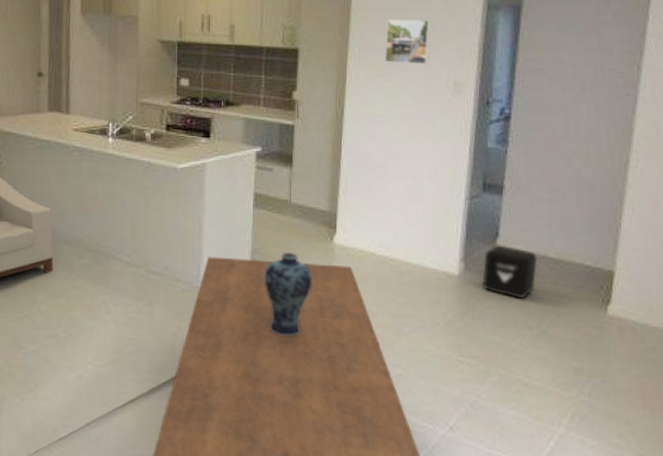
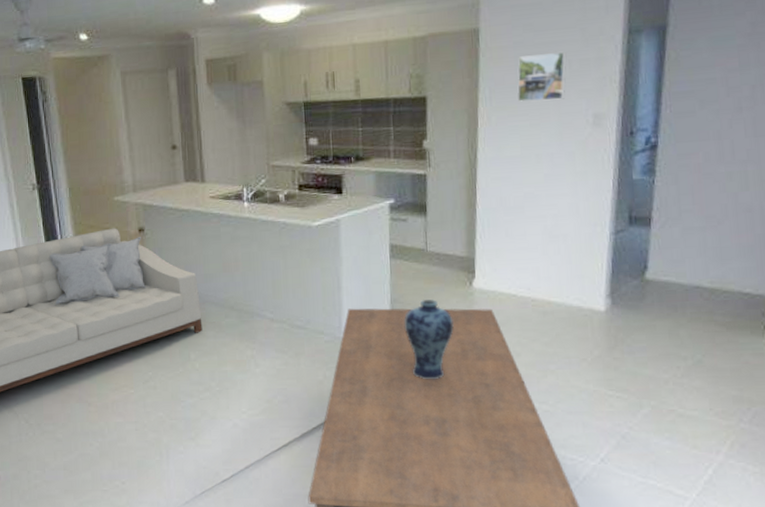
air purifier: present [481,245,538,300] -> none [630,278,691,332]

